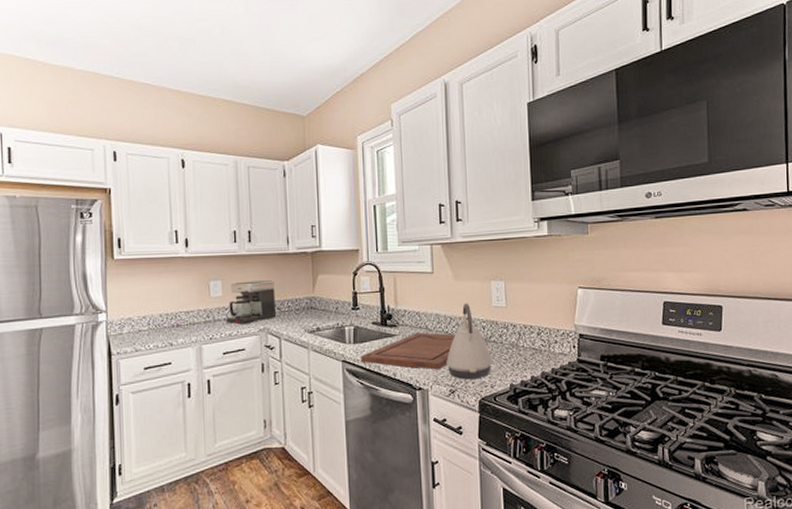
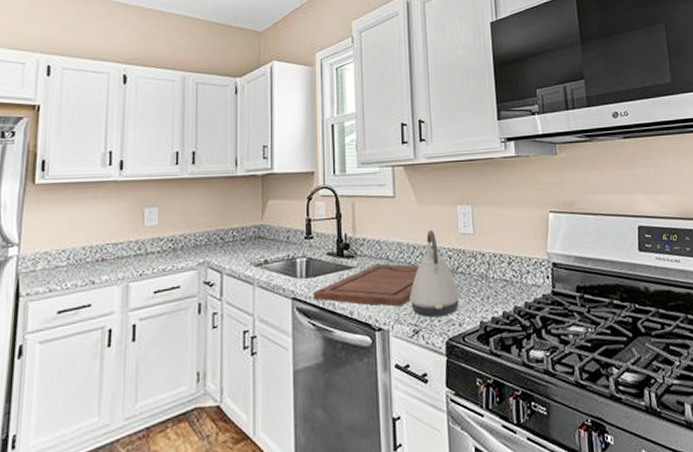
coffee maker: present [226,280,277,324] -> none [161,206,220,258]

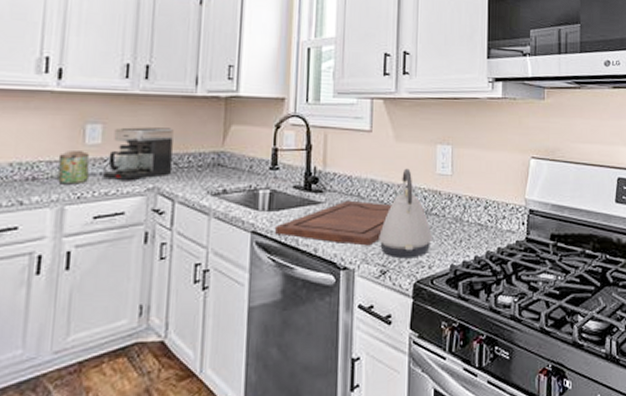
canister: none [122,232,149,264] -> present [58,151,90,185]
coffee maker: none [161,206,220,258] -> present [103,127,174,181]

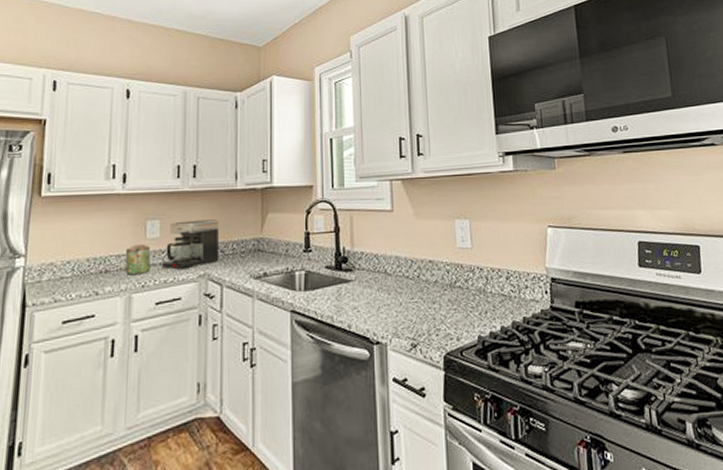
cutting board: present [274,200,424,246] -> none [311,277,448,321]
kettle: present [379,168,432,259] -> none [407,244,458,332]

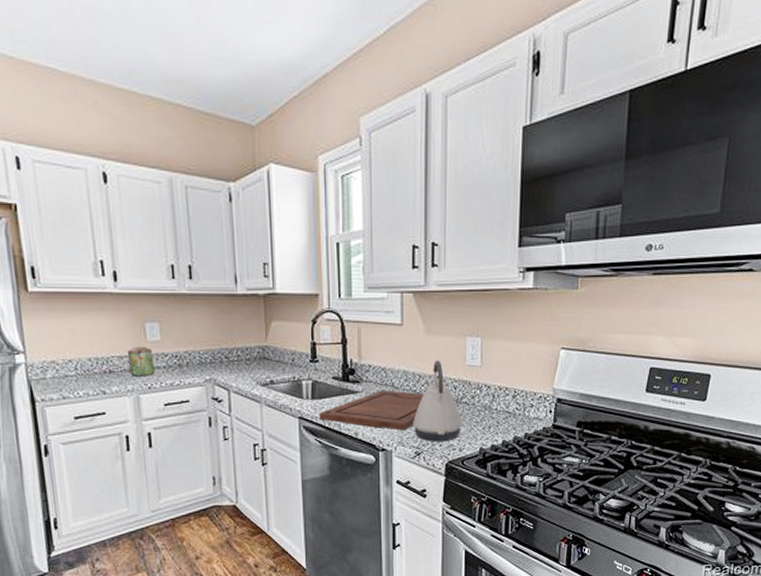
coffee maker: present [162,219,220,270] -> none [167,325,225,374]
cutting board: none [311,277,448,321] -> present [318,390,455,431]
kettle: none [407,244,458,332] -> present [413,360,462,442]

